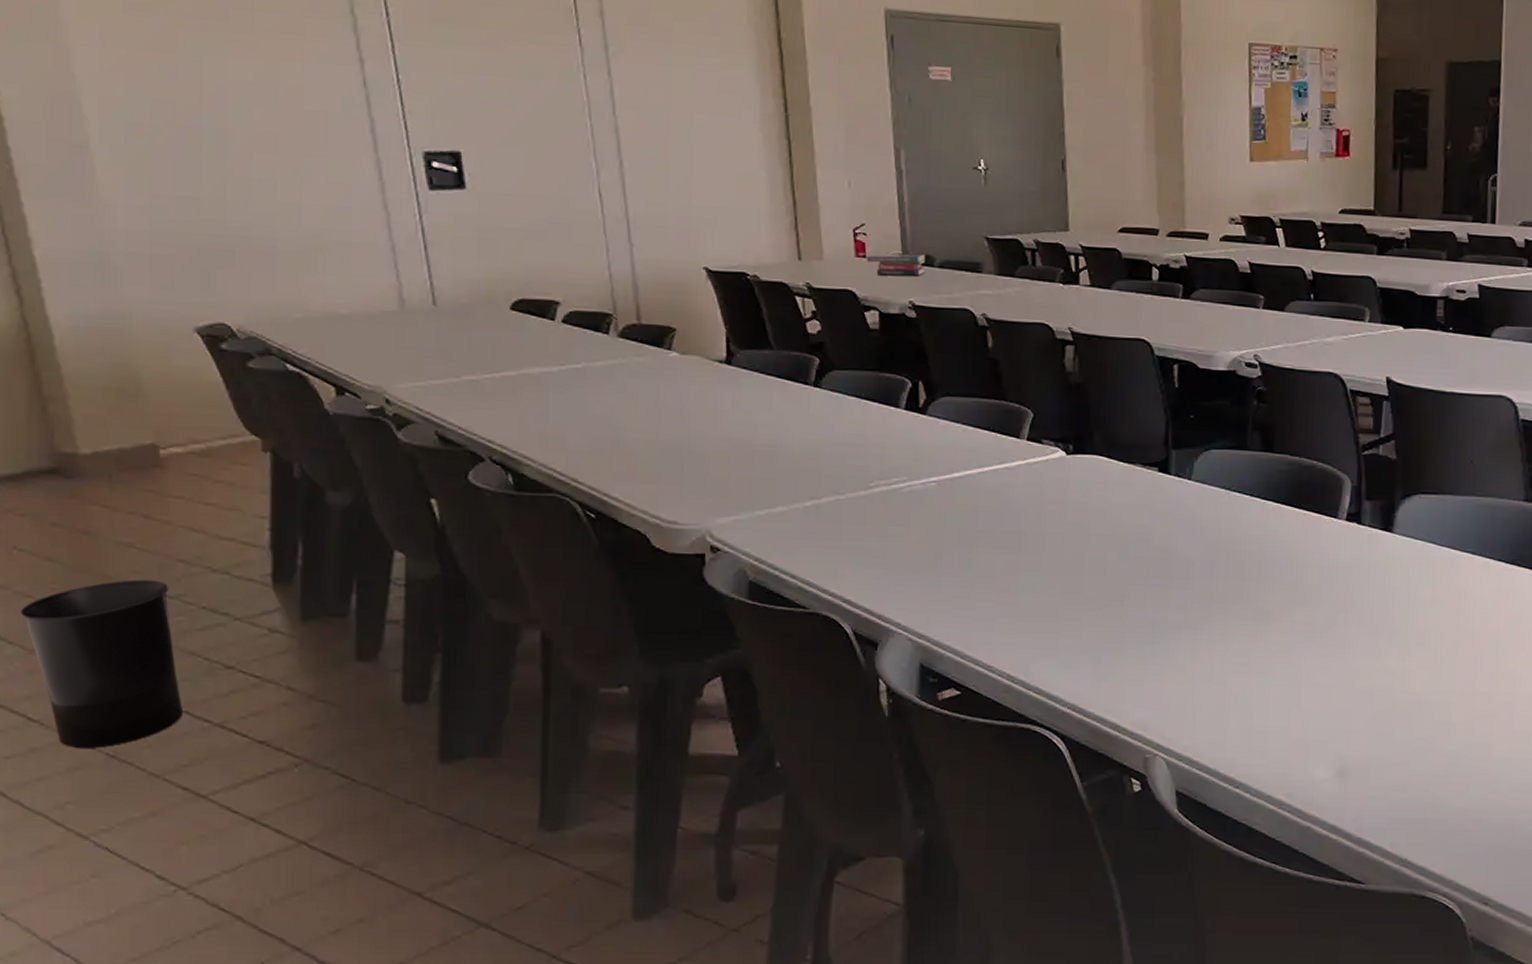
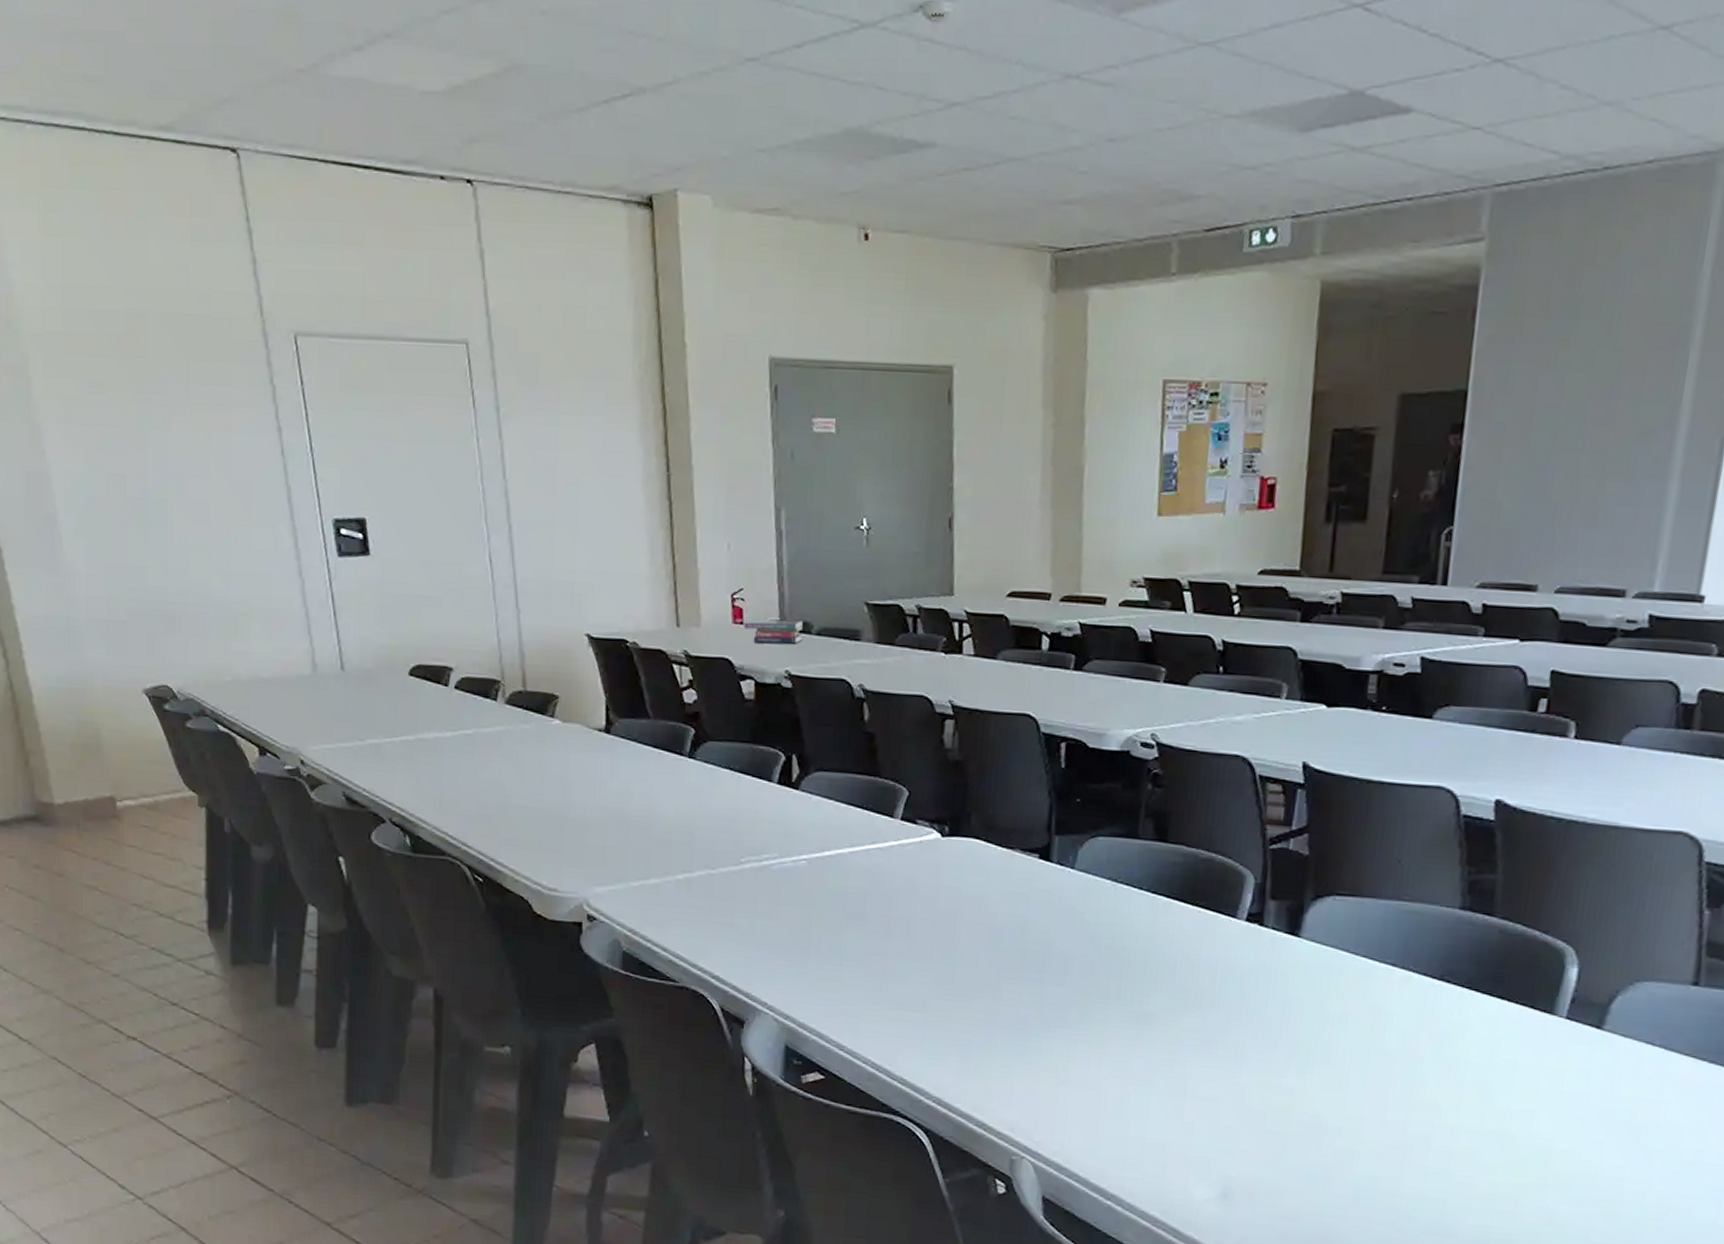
waste bin: present [19,579,183,748] -> none [11,919,137,1068]

